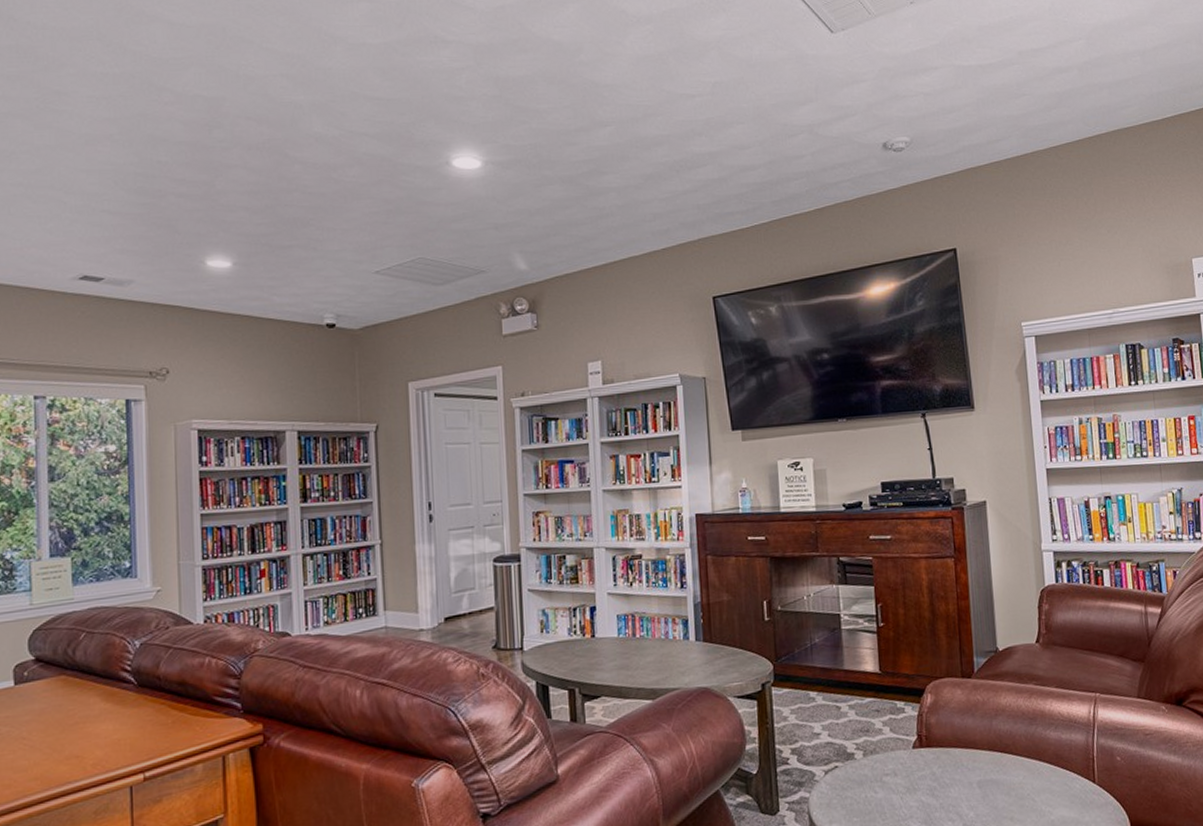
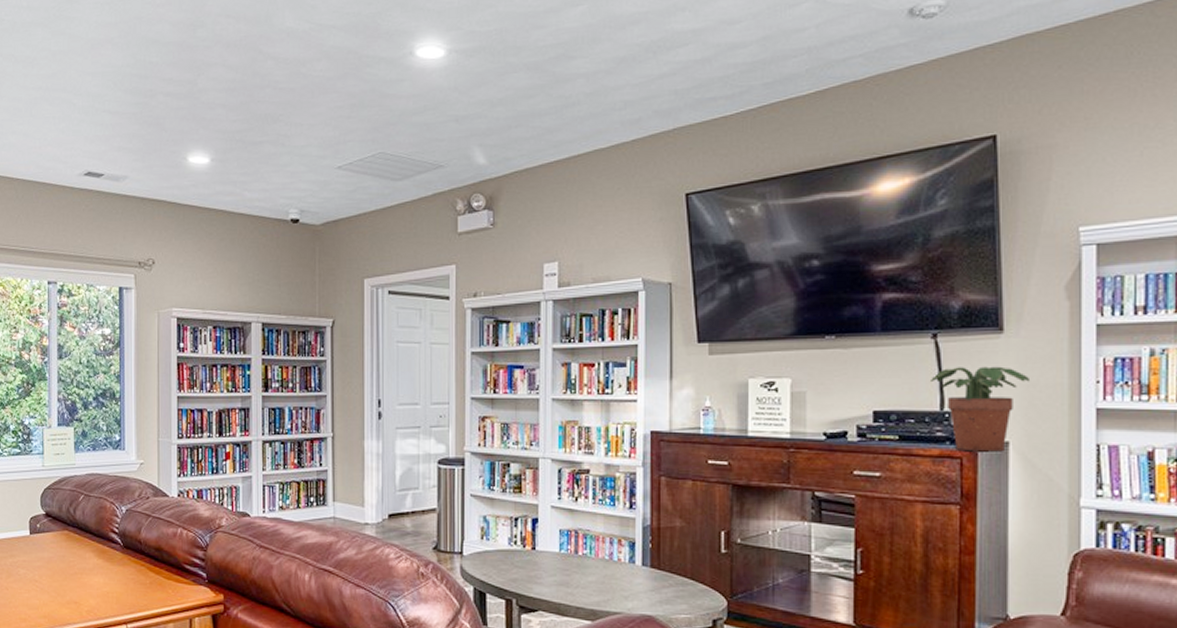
potted plant: none [923,438,997,512] -> present [931,366,1029,452]

